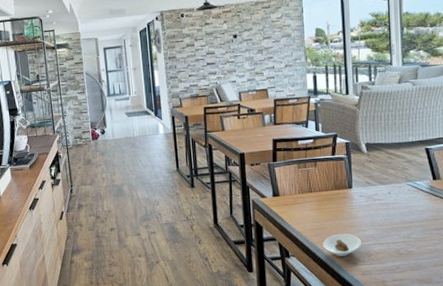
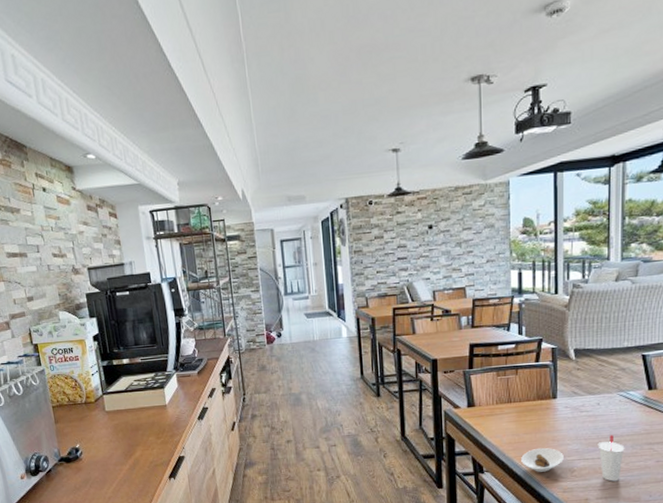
cup: none [391,221,416,265] -> present [598,434,625,482]

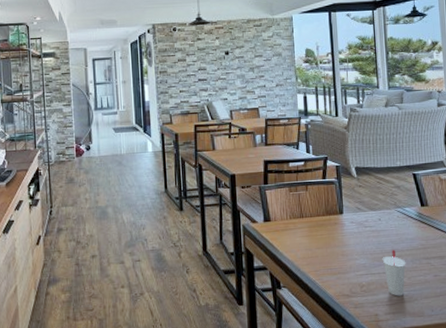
saucer: present [521,447,564,472] -> none [315,262,353,288]

